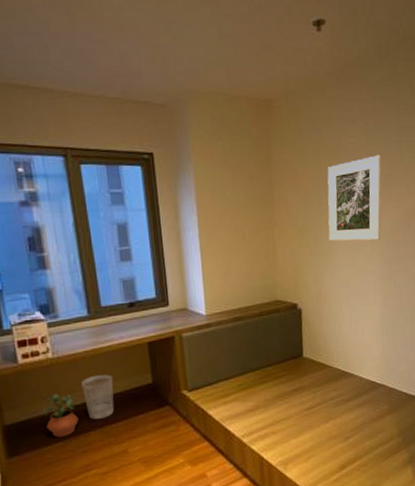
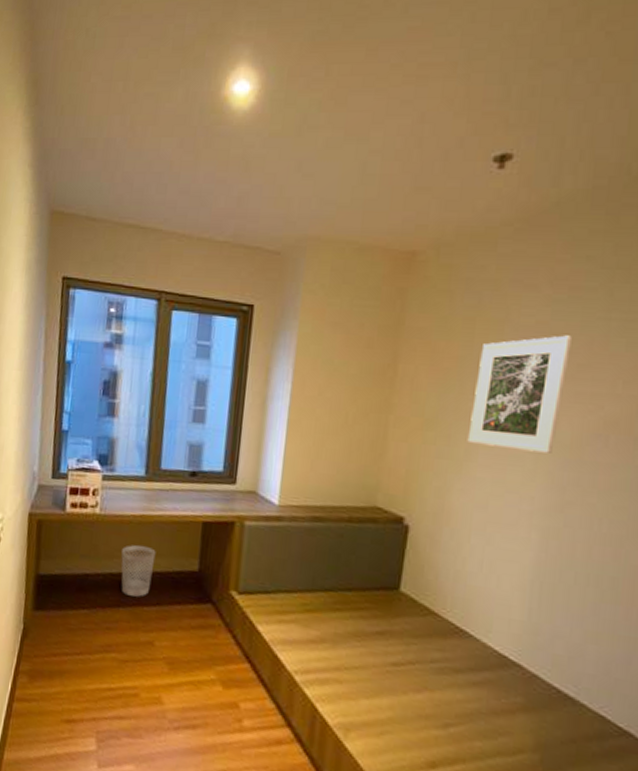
potted plant: present [43,394,79,438] -> none [77,554,111,605]

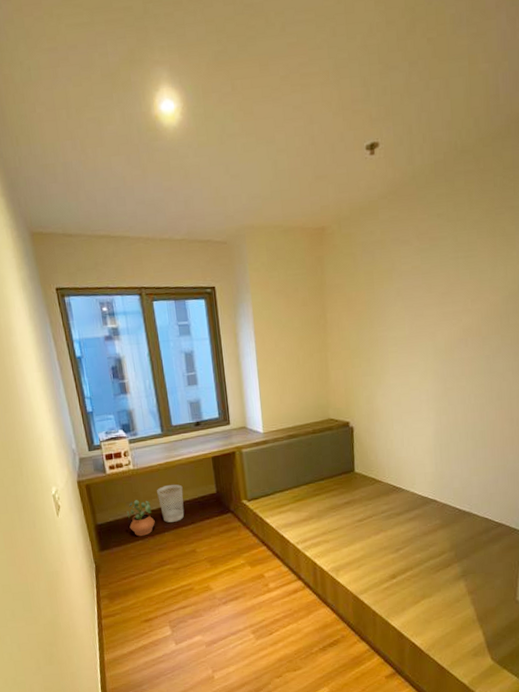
potted plant: none [77,554,111,605] -> present [126,500,155,537]
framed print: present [467,335,572,453] -> none [380,273,437,362]

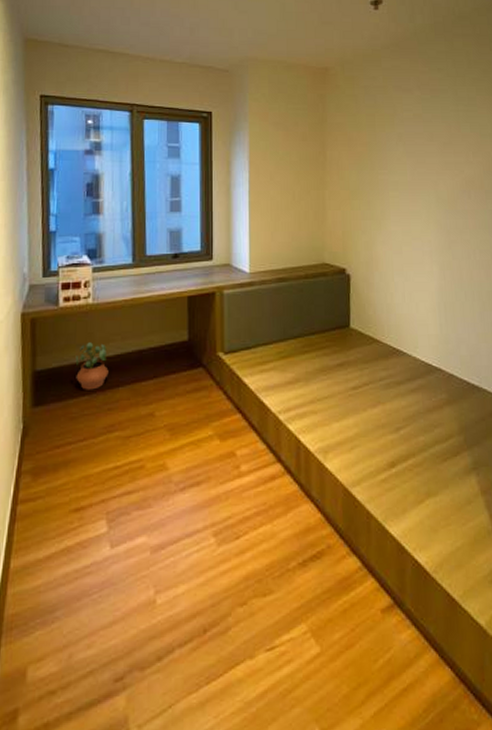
wastebasket: present [157,484,184,523] -> none [116,325,149,374]

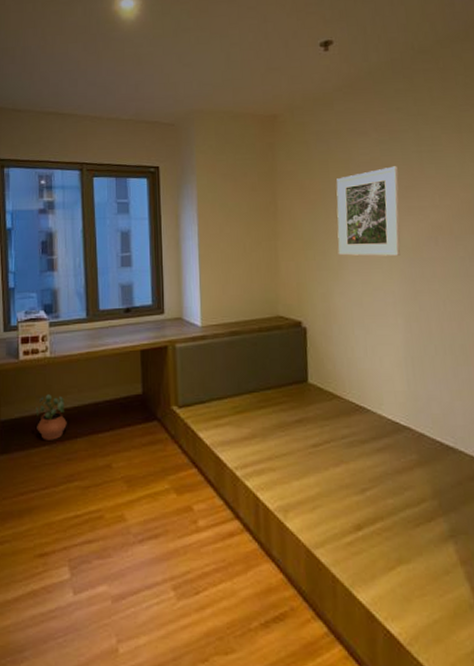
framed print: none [381,123,438,207] -> present [336,166,401,256]

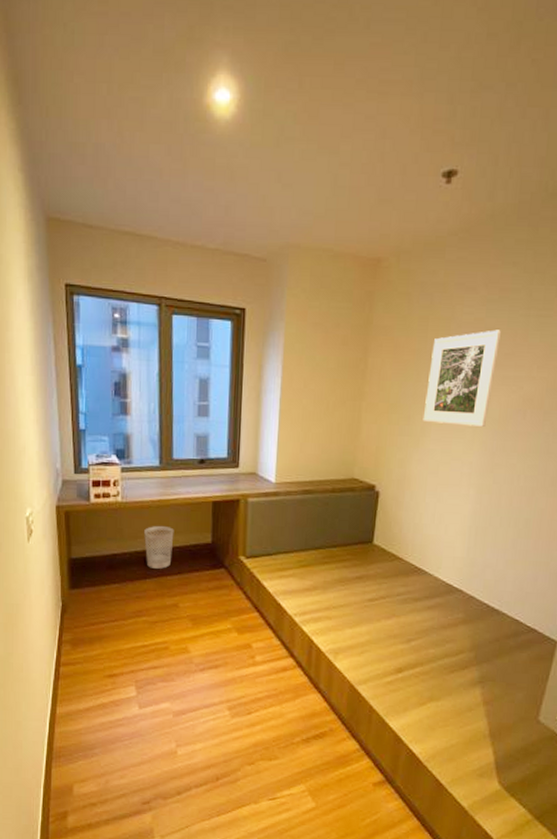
potted plant: present [36,394,67,440] -> none [106,537,137,579]
wastebasket: none [74,378,104,426] -> present [144,525,174,569]

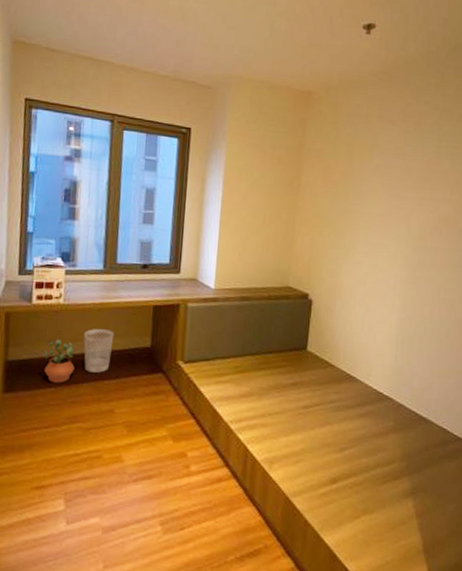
potted plant: none [106,537,137,579] -> present [44,339,75,383]
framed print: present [422,330,501,427] -> none [351,157,417,242]

